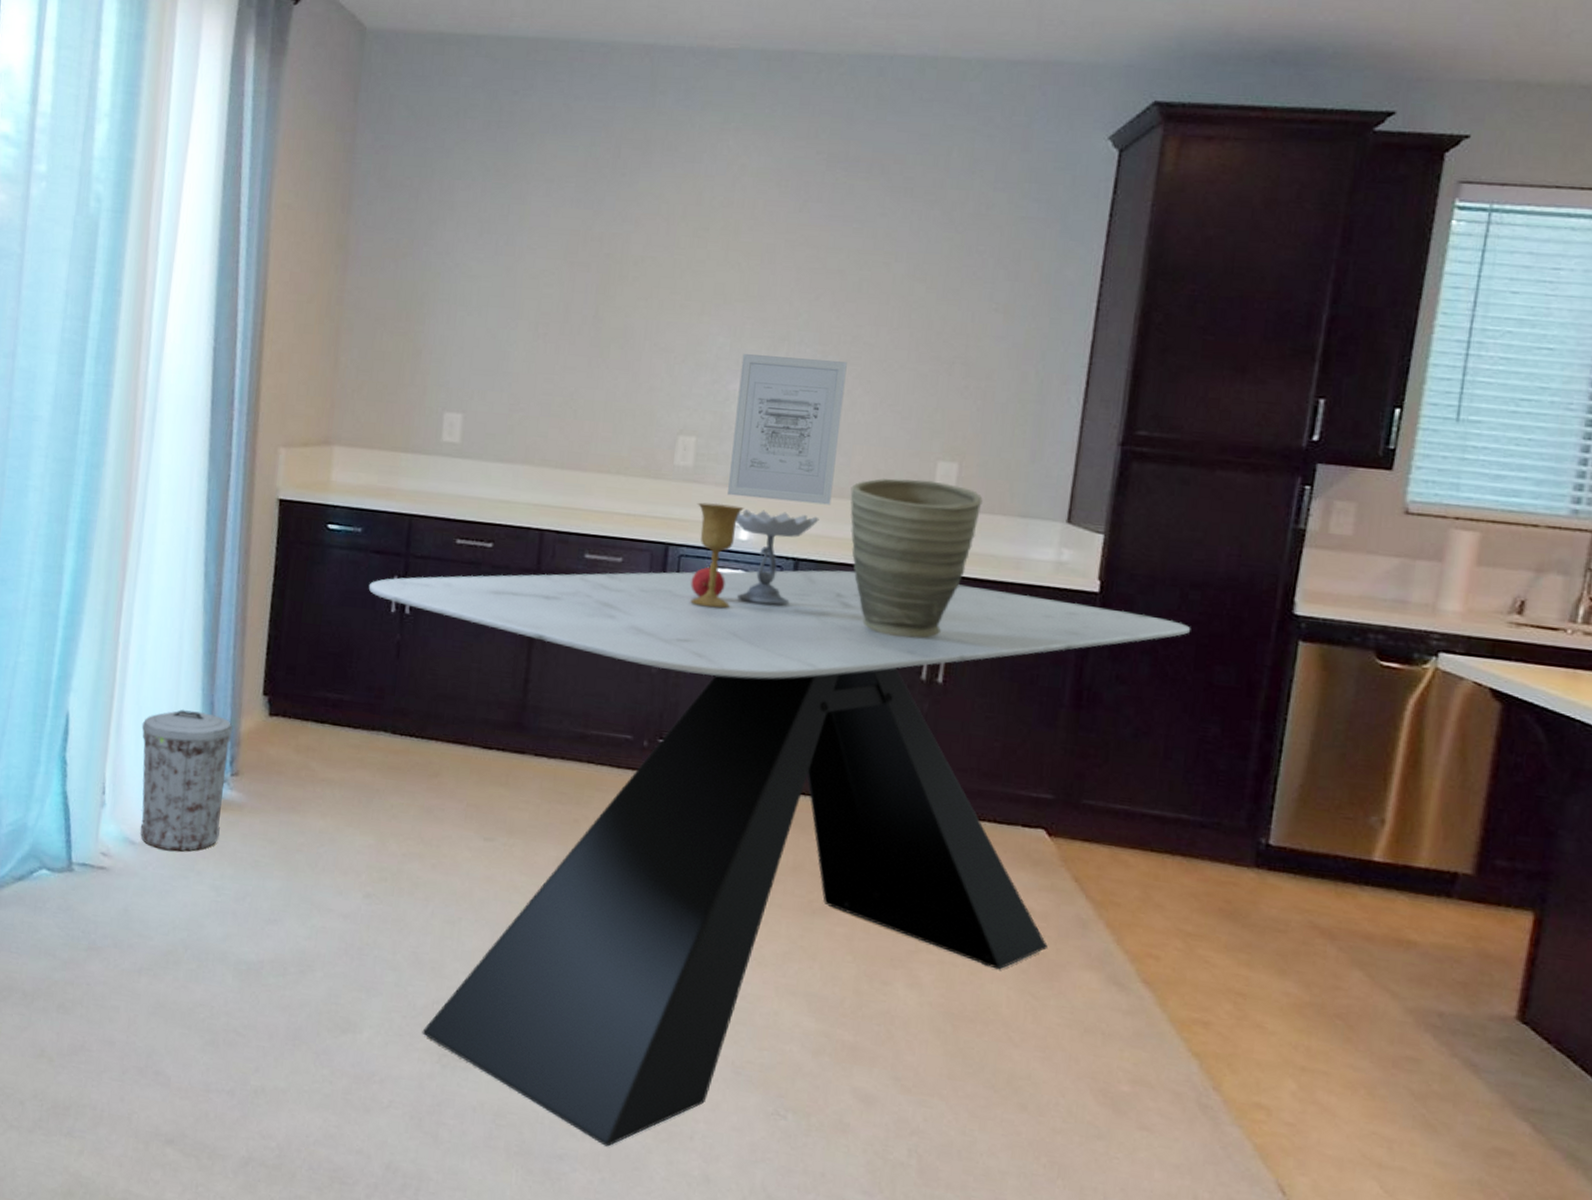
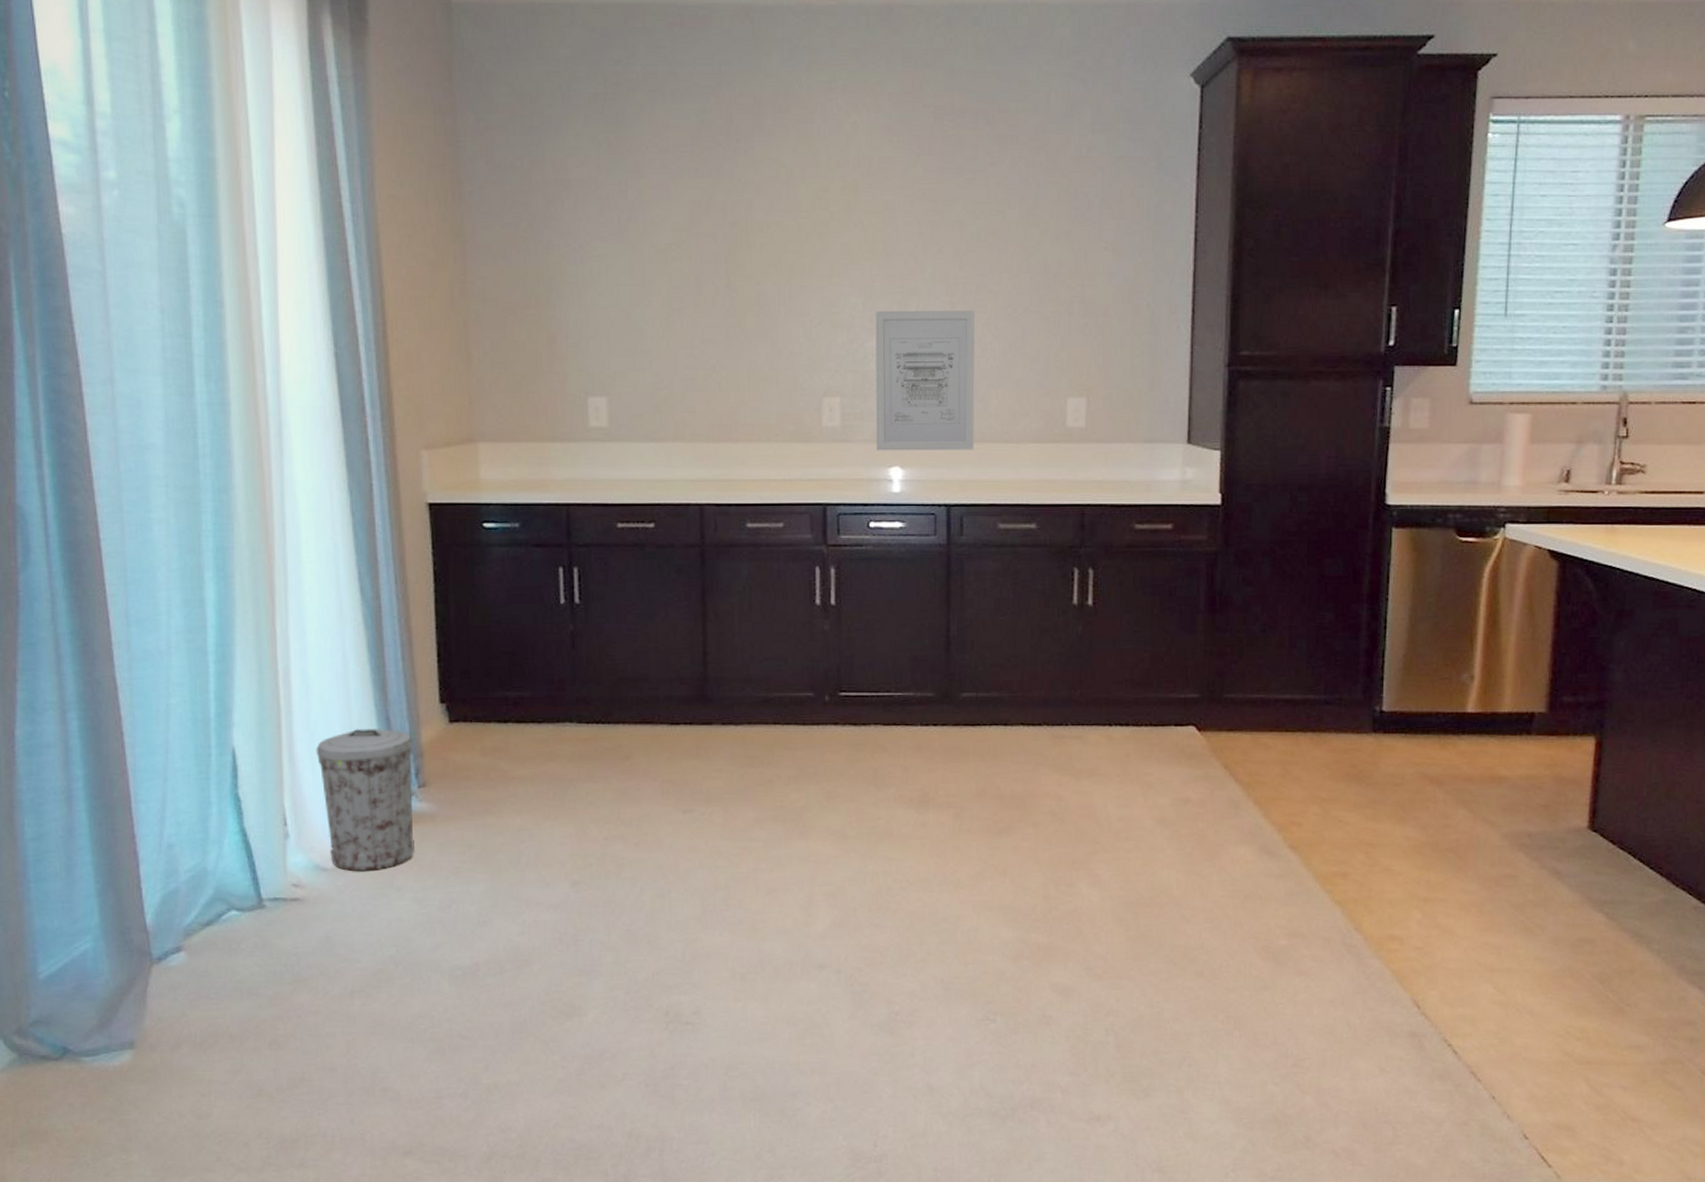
dining table: present [368,570,1191,1147] -> none [534,510,1302,1077]
goblet: present [690,502,820,608] -> none [848,460,965,561]
vase: present [850,477,983,638] -> none [991,417,1111,567]

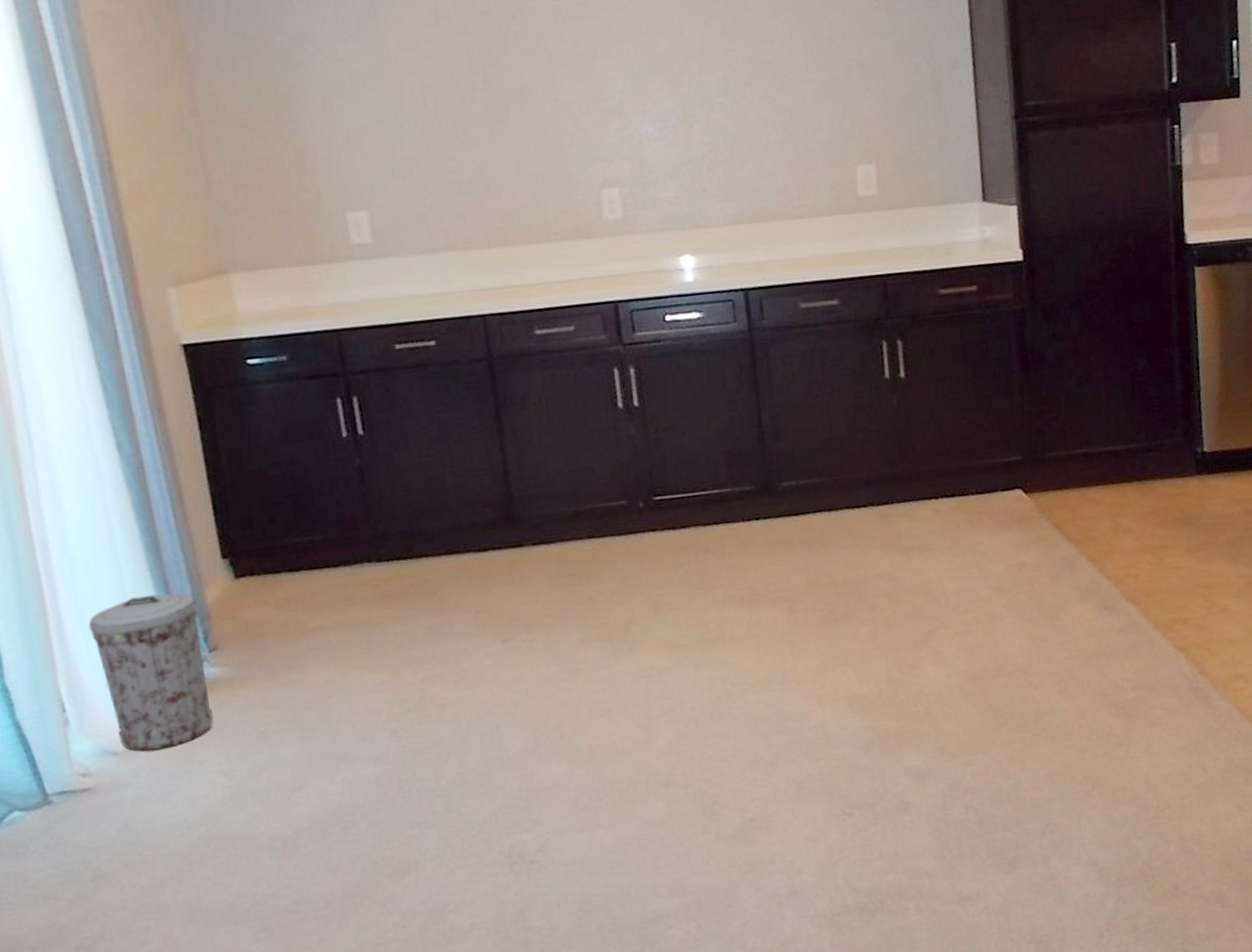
wall art: present [875,311,975,451] -> none [646,84,766,240]

